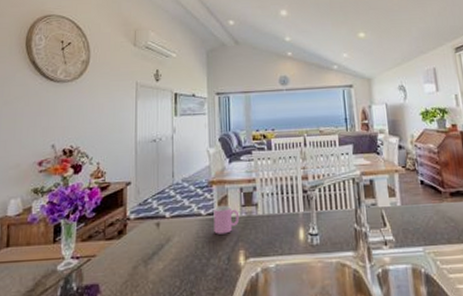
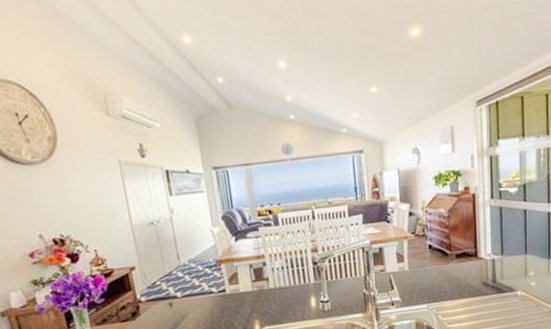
cup: present [213,205,240,234] -> none [225,281,252,309]

